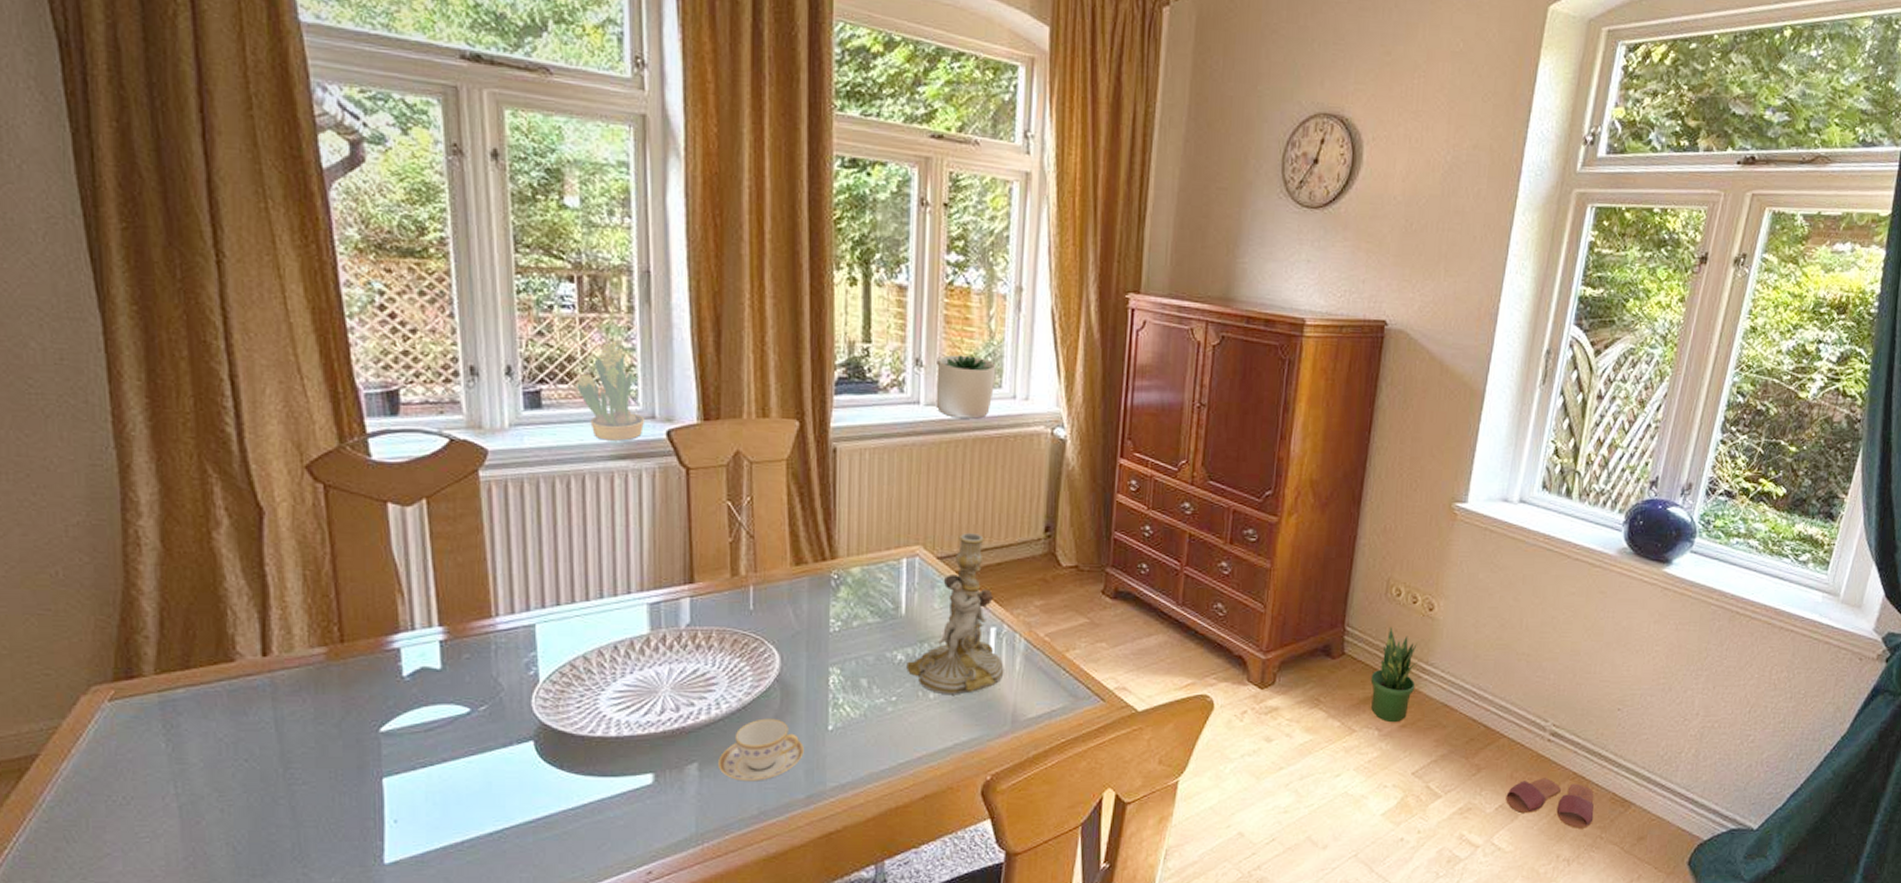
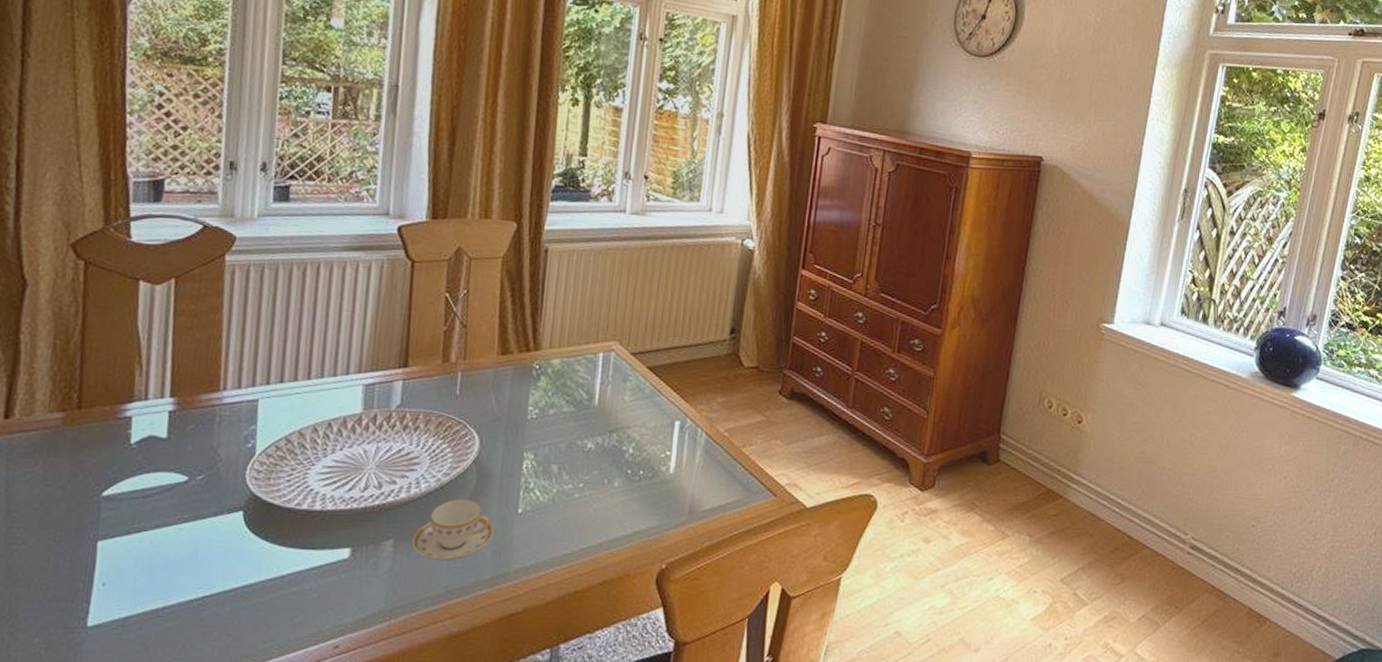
potted flower: present [575,342,645,441] -> none [320,145,380,234]
candlestick: present [906,533,1004,695] -> none [595,332,685,484]
planter: present [936,355,996,419] -> none [640,170,696,228]
planter: present [1370,627,1419,723] -> none [1023,437,1068,530]
slippers: present [1506,778,1594,828] -> none [1148,590,1232,642]

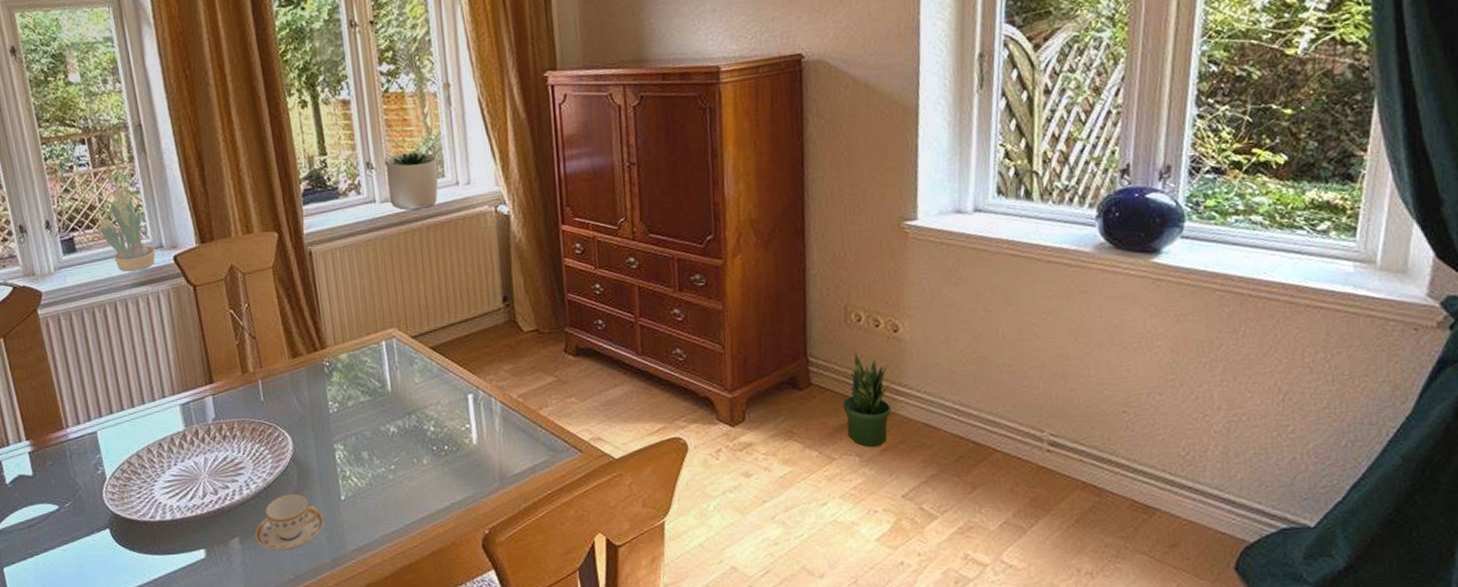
potted flower: none [320,145,380,234] -> present [98,188,156,272]
planter: none [640,170,696,228] -> present [386,152,439,210]
planter: none [1023,437,1068,530] -> present [842,353,892,448]

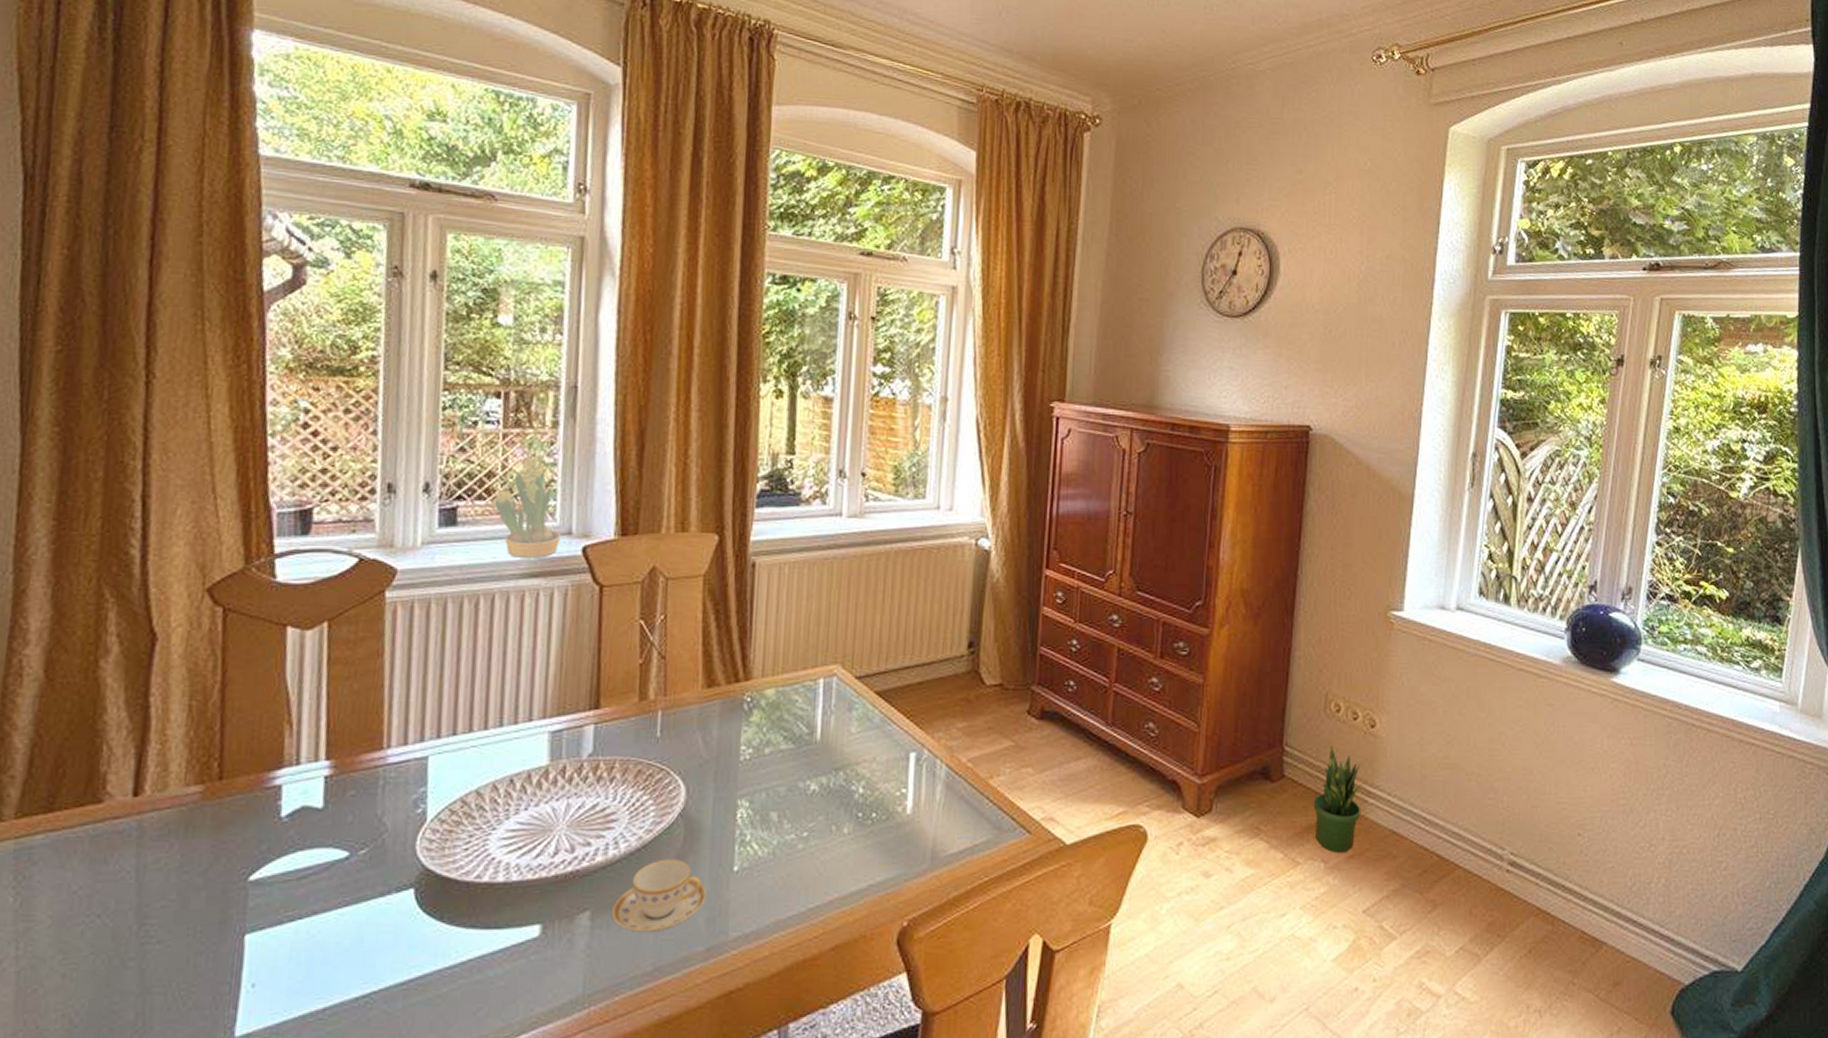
planter: present [386,152,439,210] -> none [858,465,920,530]

